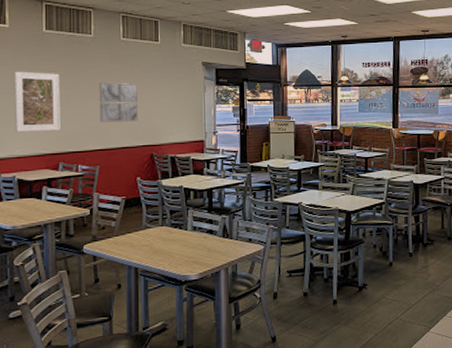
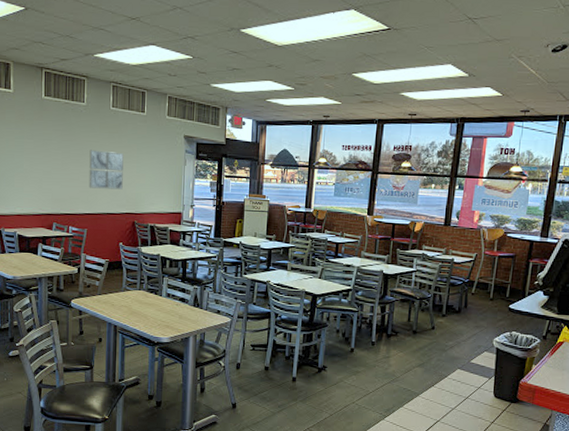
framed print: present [14,71,60,133] -> none [17,134,56,193]

